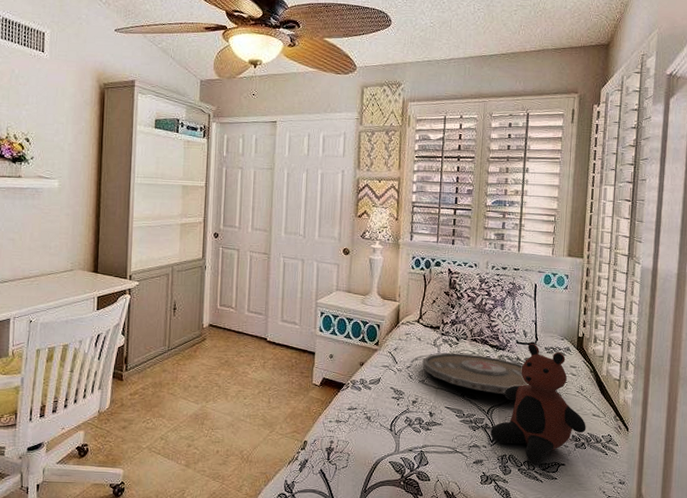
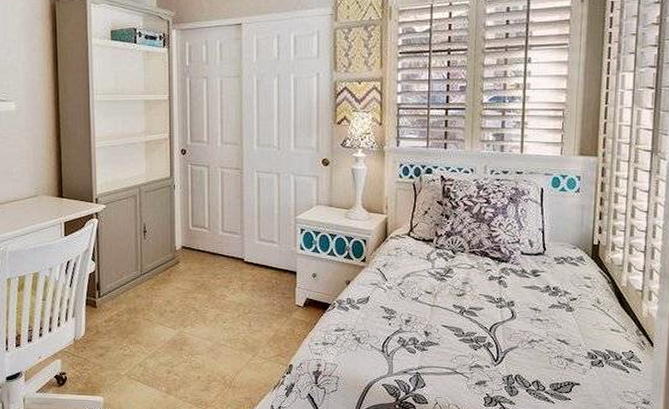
serving tray: present [422,353,530,395] -> none [415,267,538,311]
teddy bear: present [490,344,586,465] -> none [494,254,604,385]

